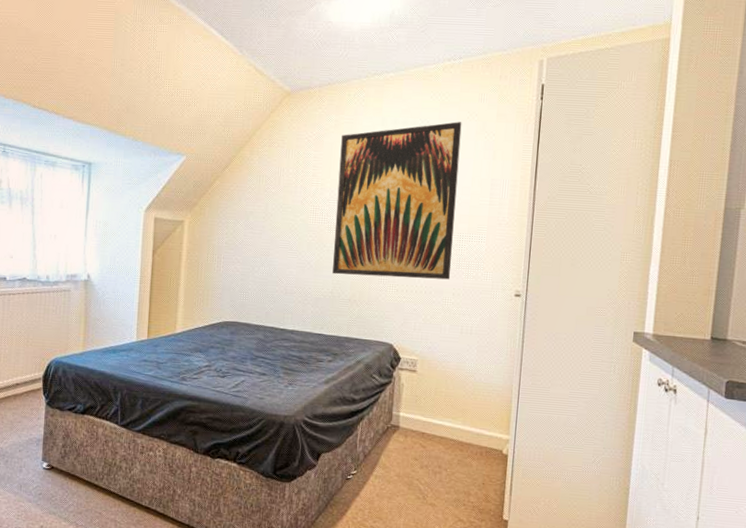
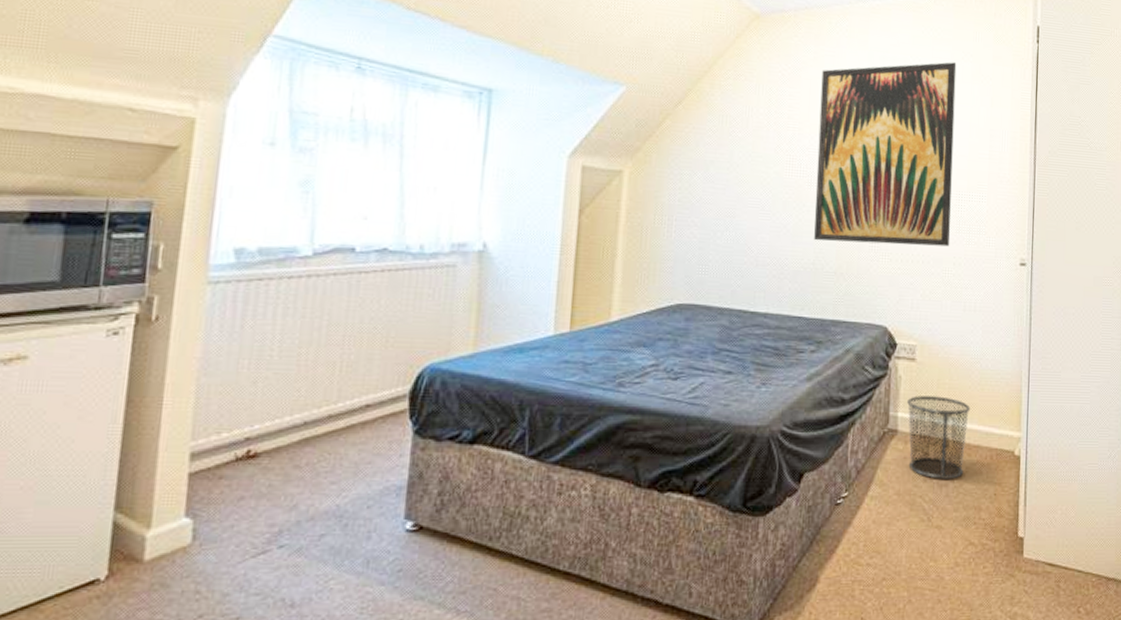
waste bin: none [408,400,464,468] -> present [907,396,971,479]

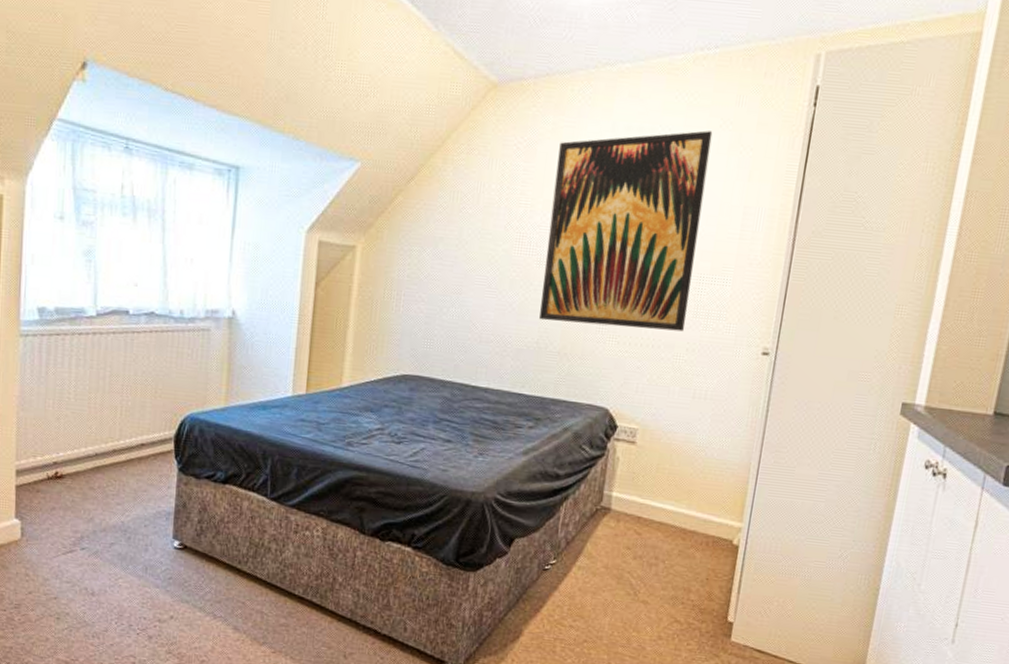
waste bin: present [907,396,971,479] -> none [619,478,690,560]

